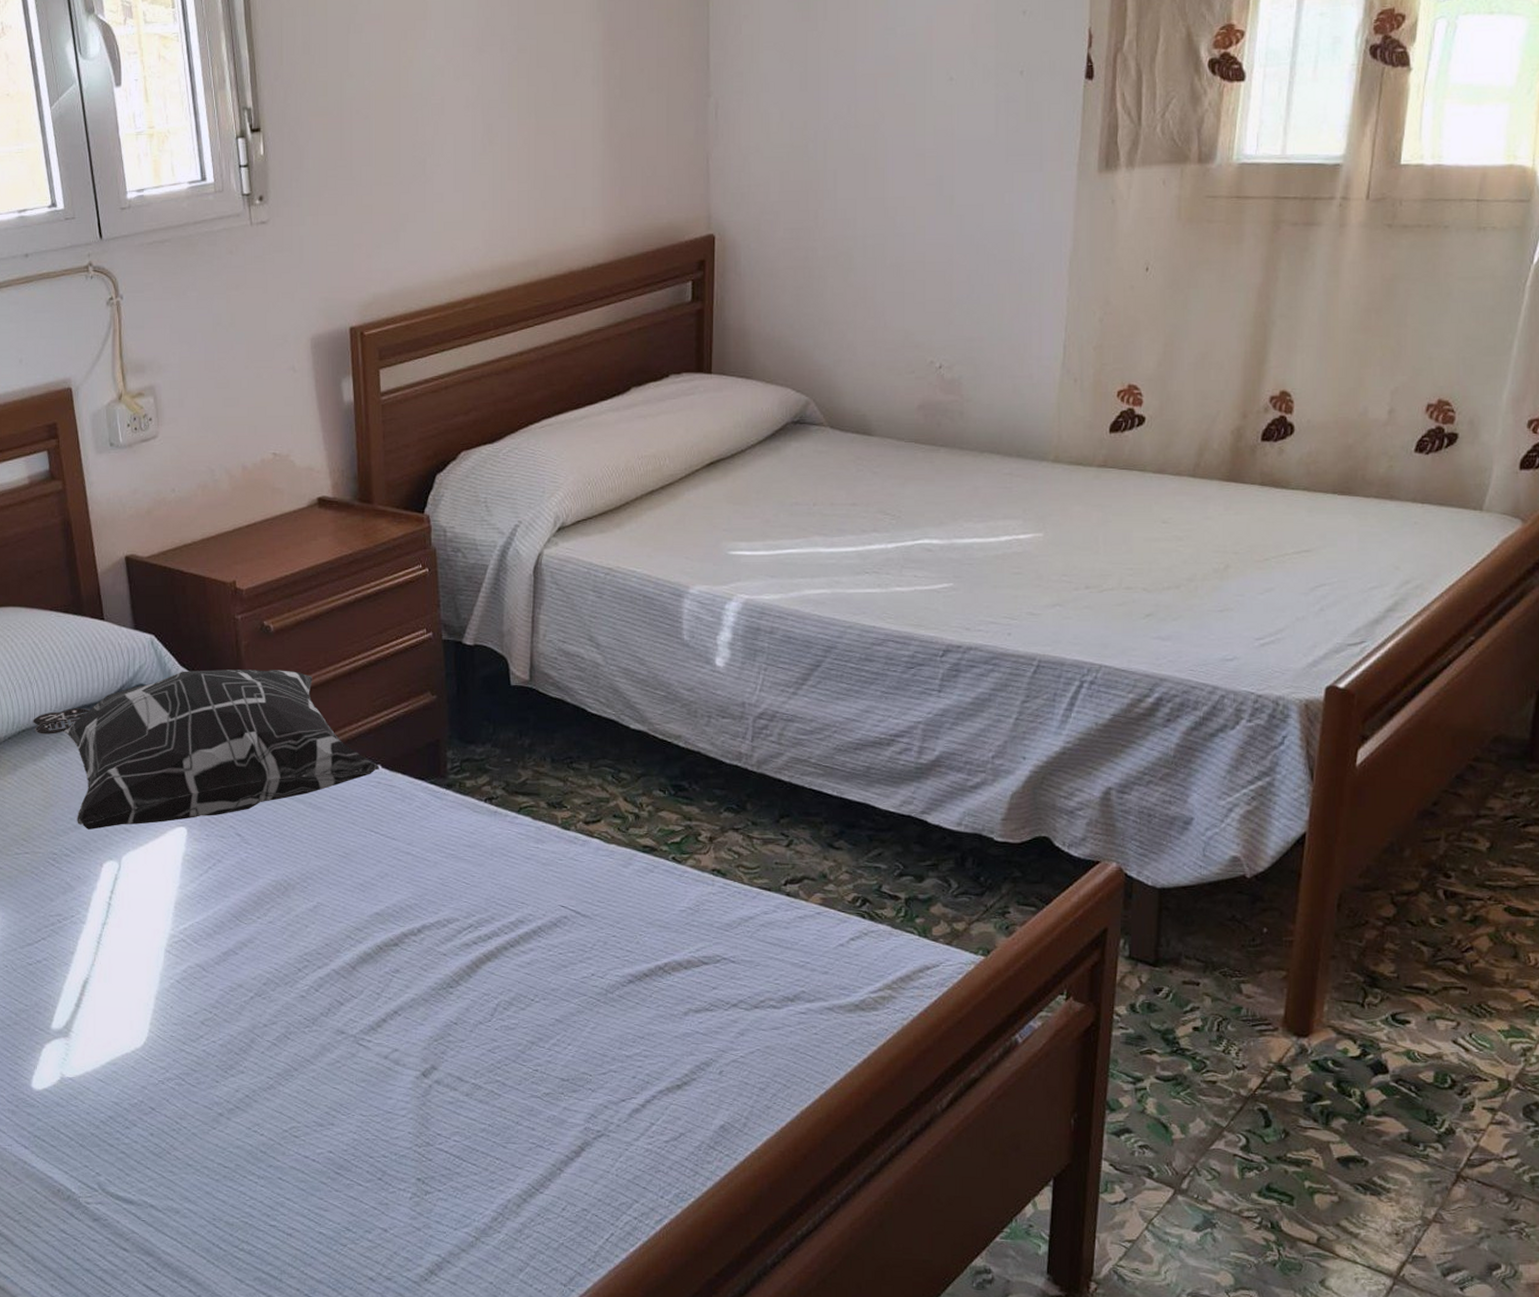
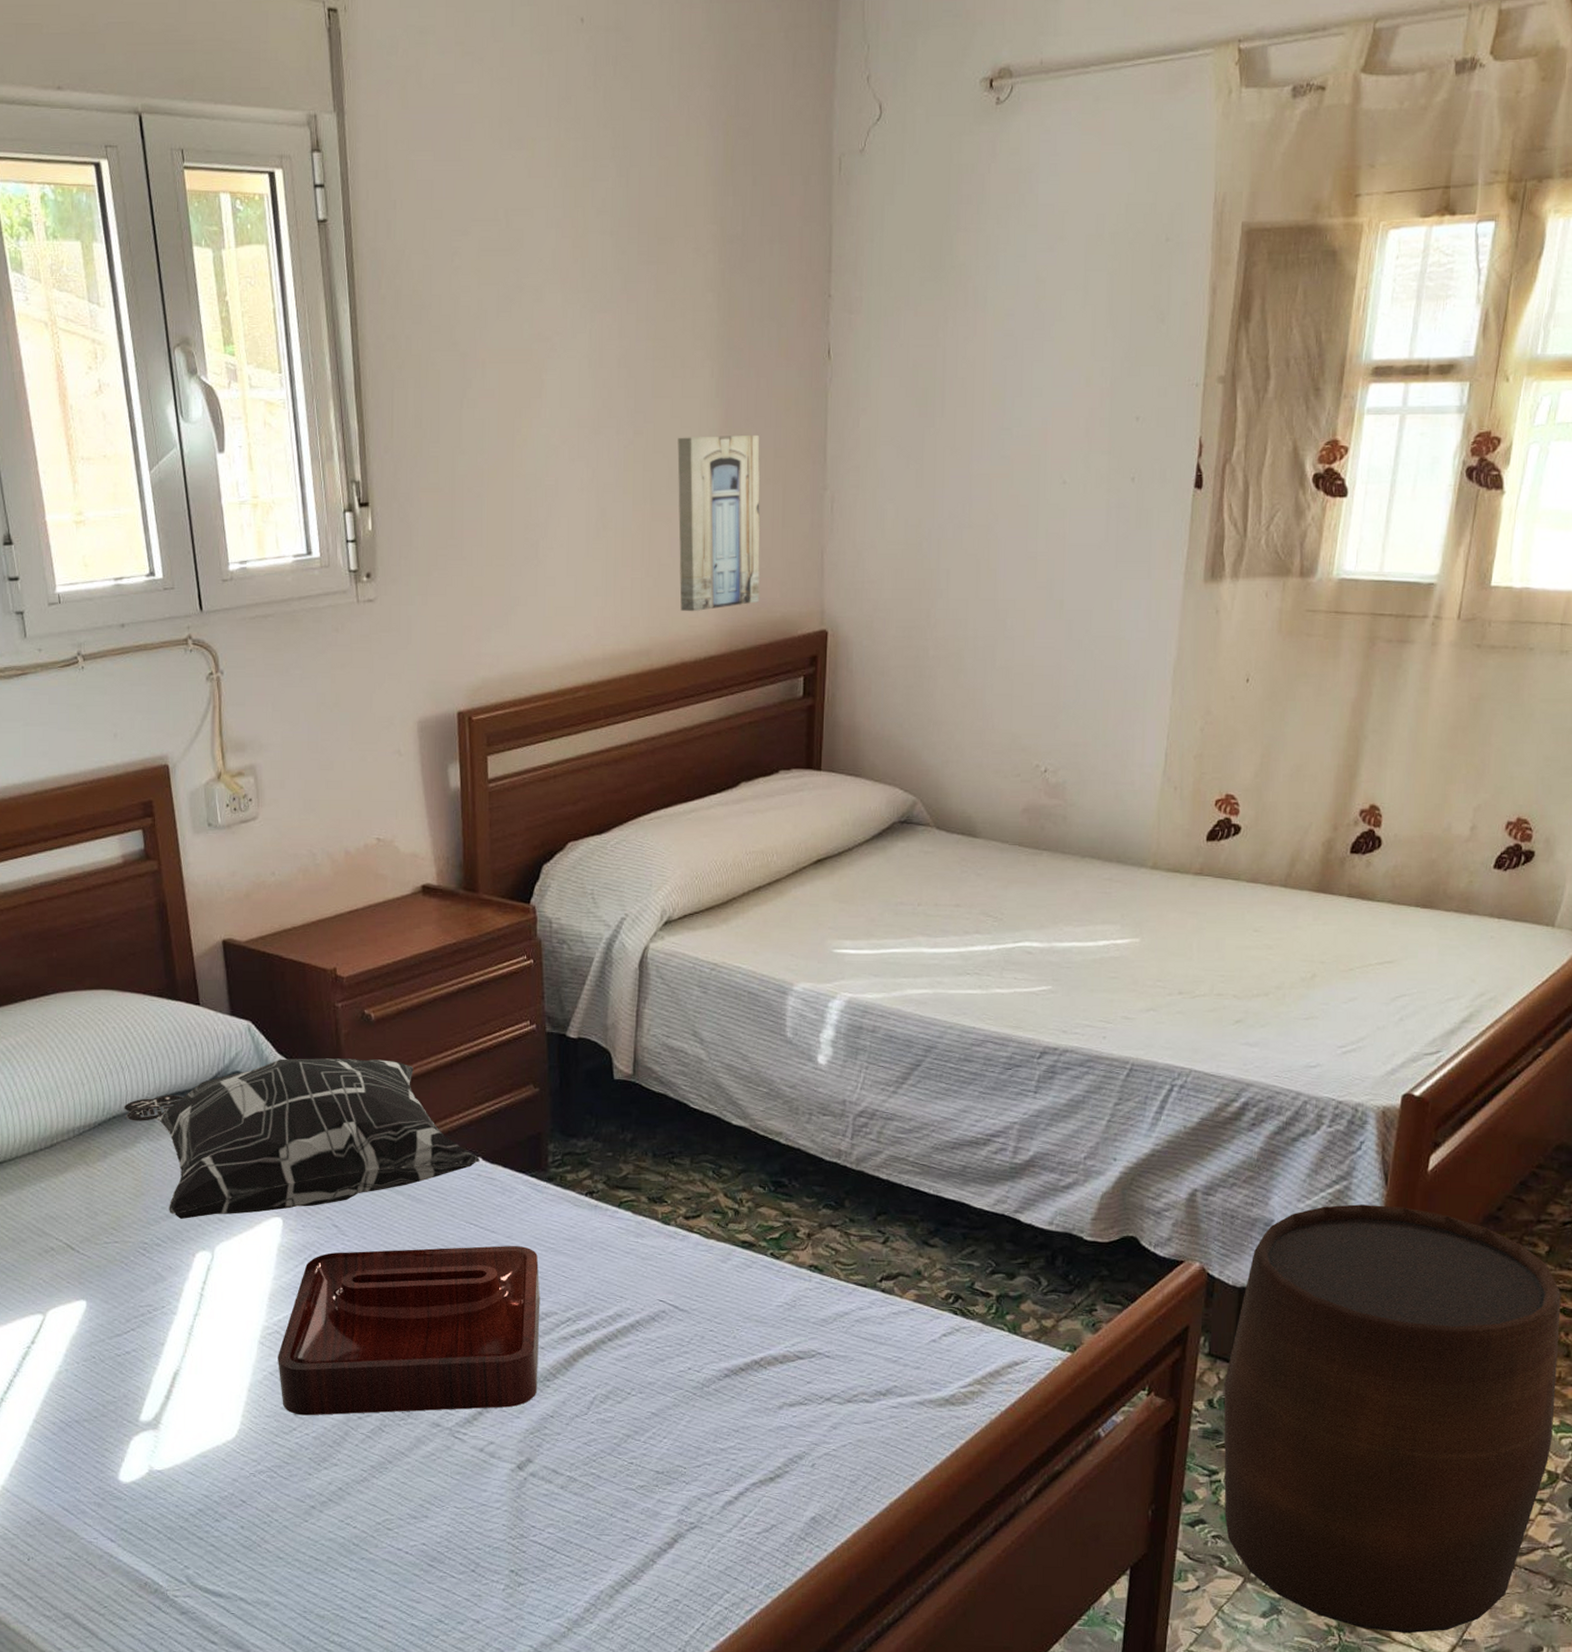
decorative tray: none [184,853,442,1023] -> present [278,1246,540,1416]
wall art: none [561,45,646,222] -> present [677,434,760,612]
stool: none [1147,801,1506,1249] -> present [1223,1204,1562,1634]

